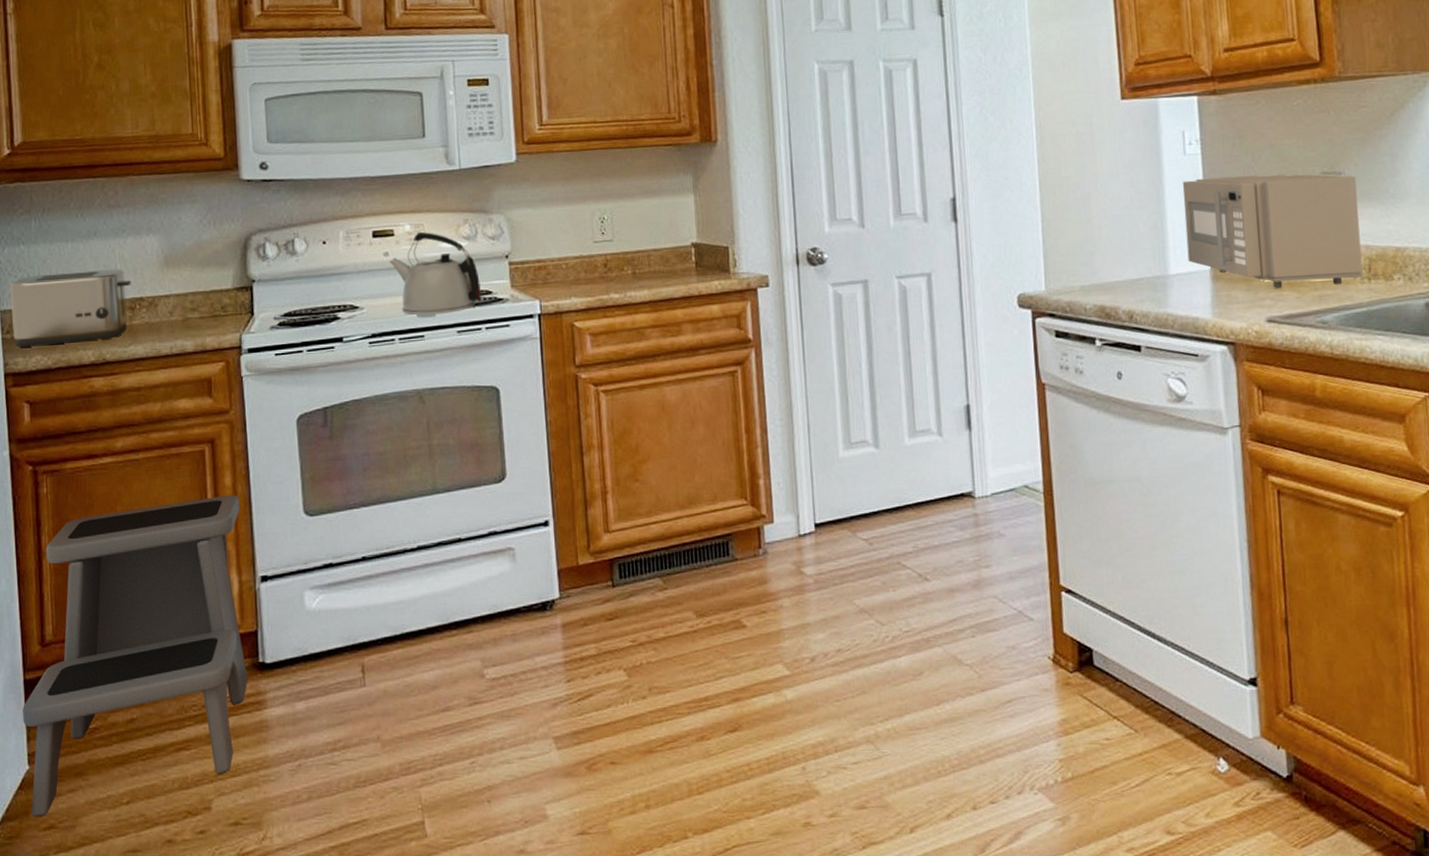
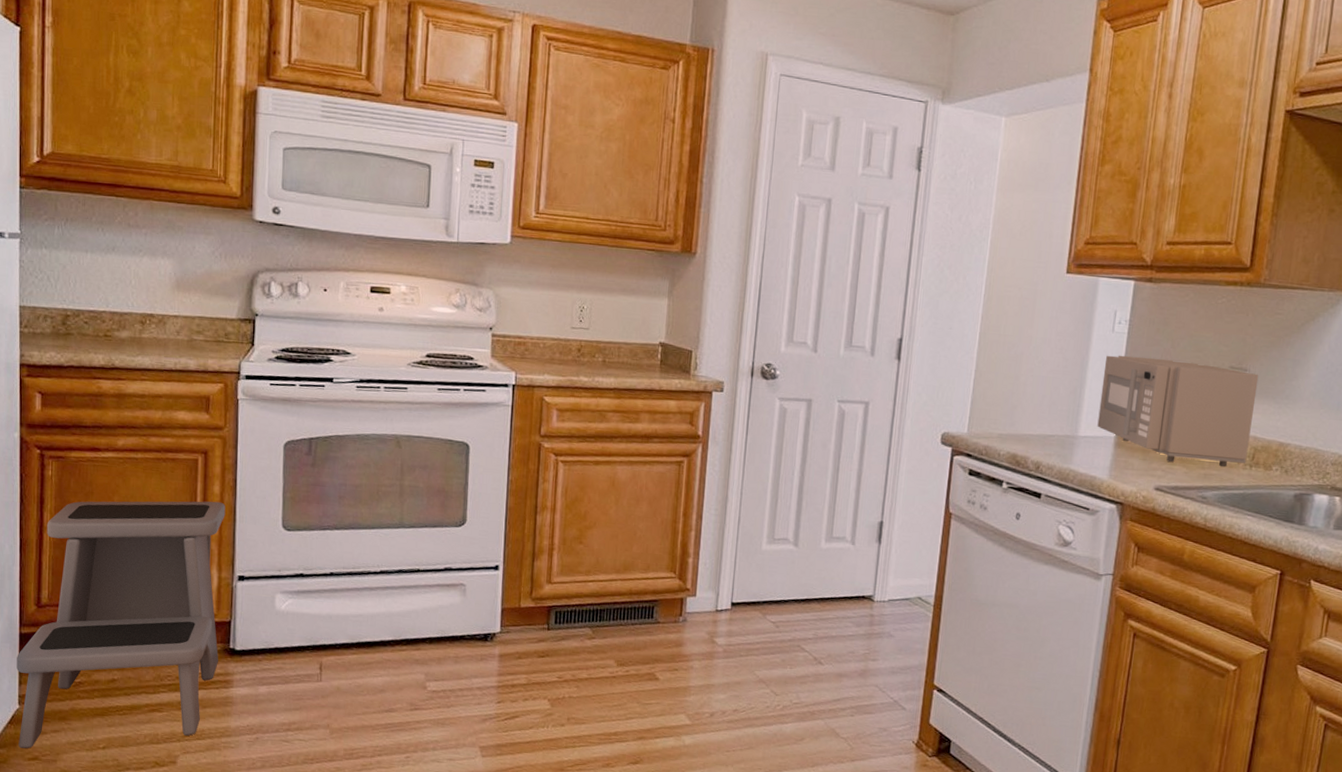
toaster: present [9,269,132,349] -> none [30,278,144,347]
kettle: present [389,231,481,318] -> none [383,293,464,374]

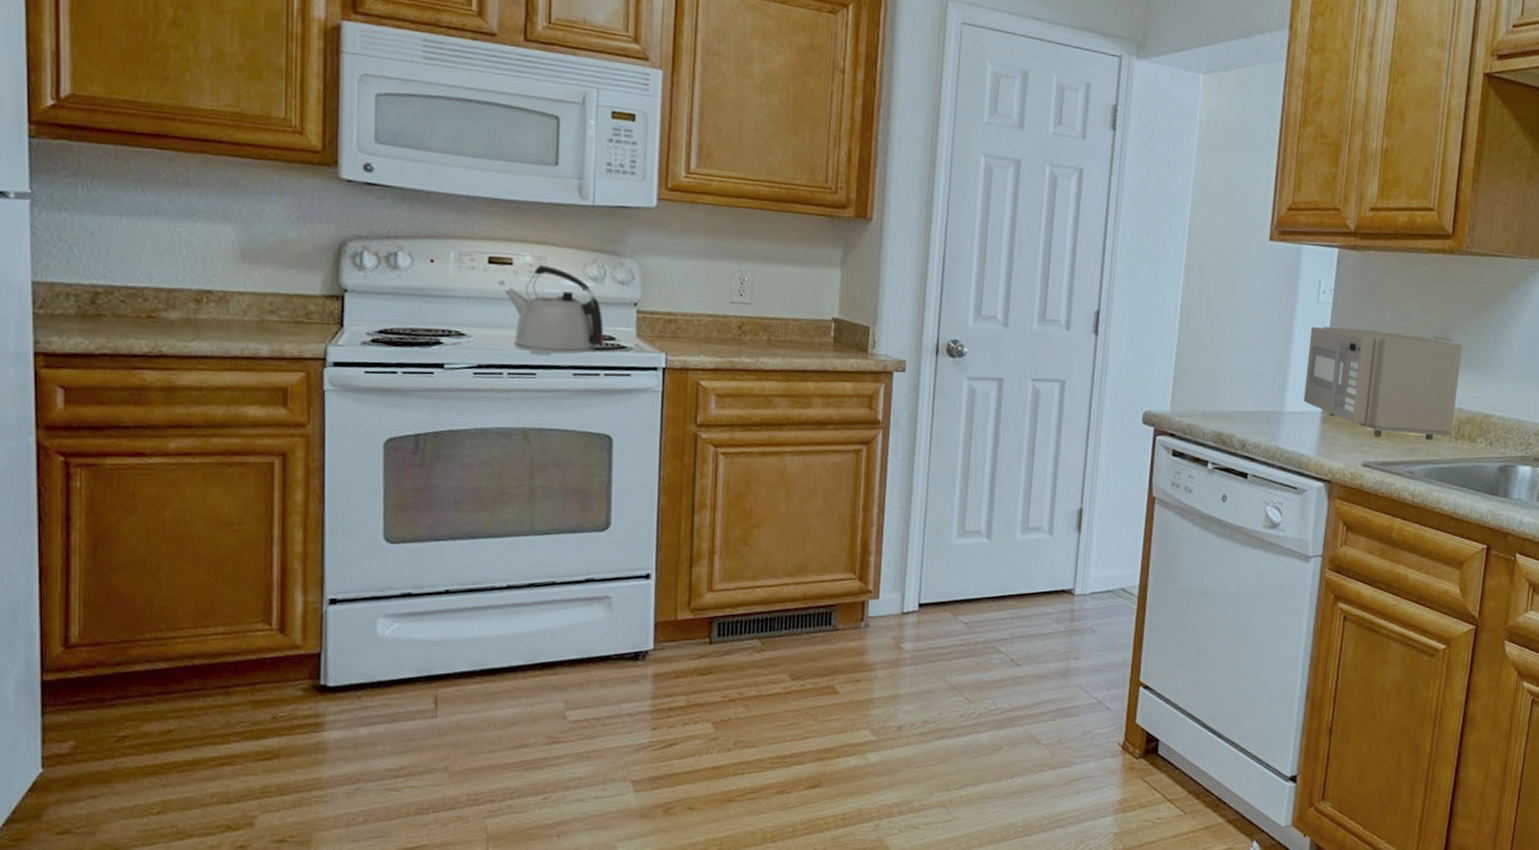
step stool: present [16,501,226,749] -> none [38,512,311,822]
kettle: none [383,293,464,374] -> present [504,264,603,357]

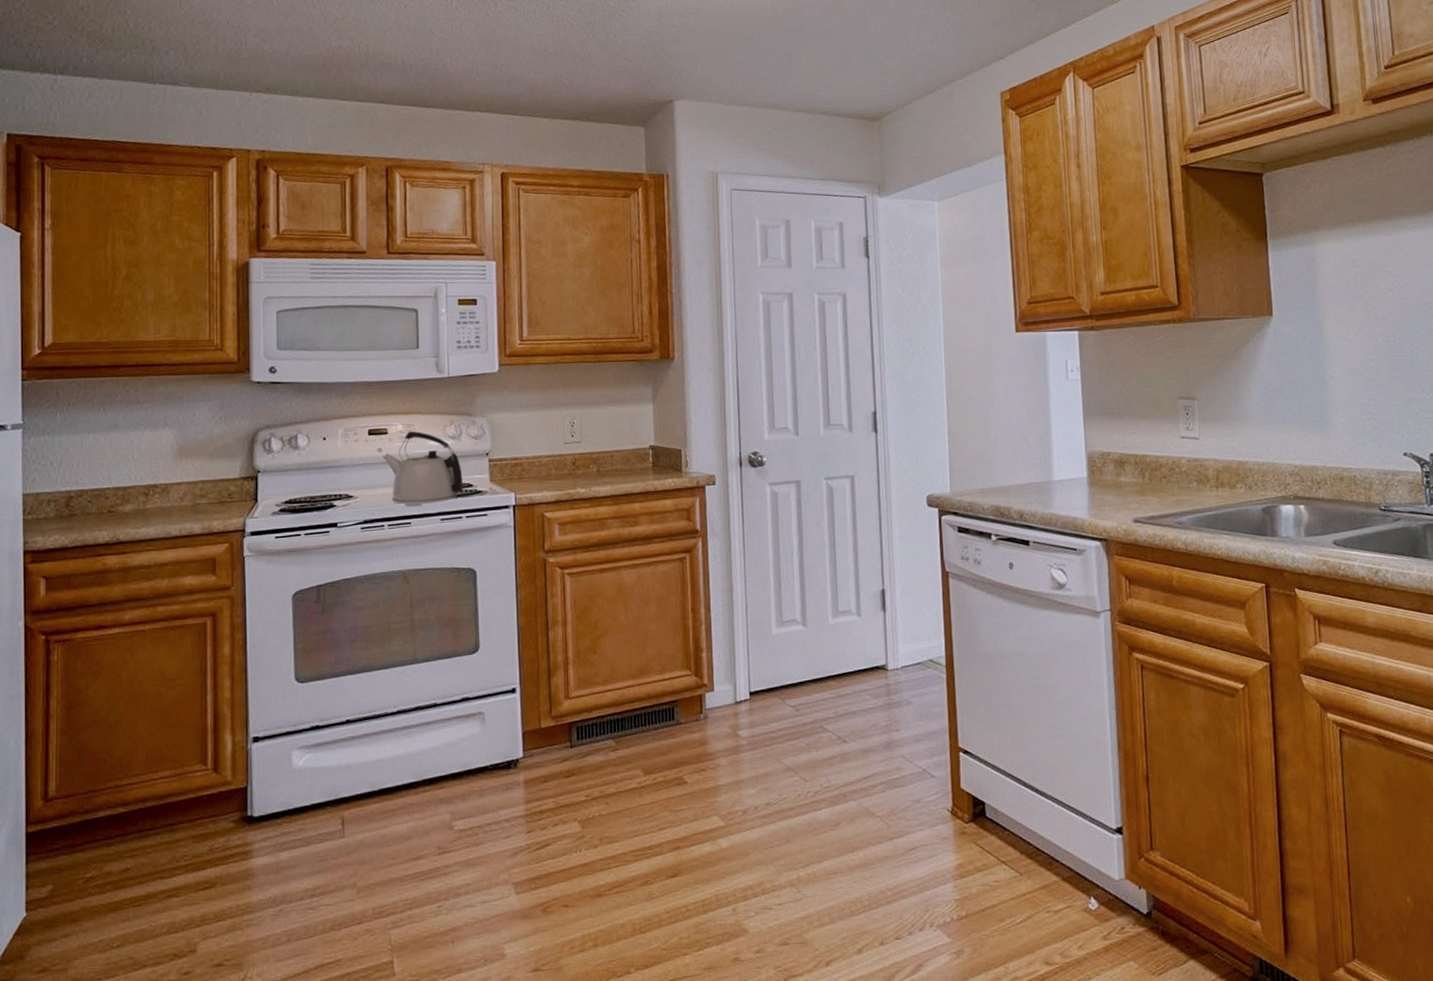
microwave: present [1303,326,1463,441] -> none [1065,397,1212,493]

